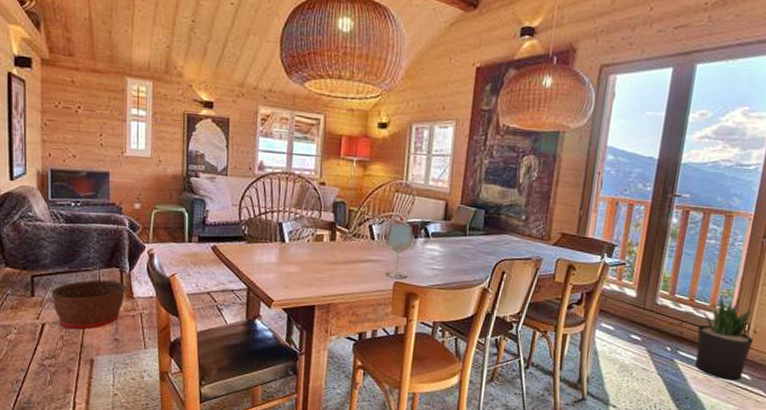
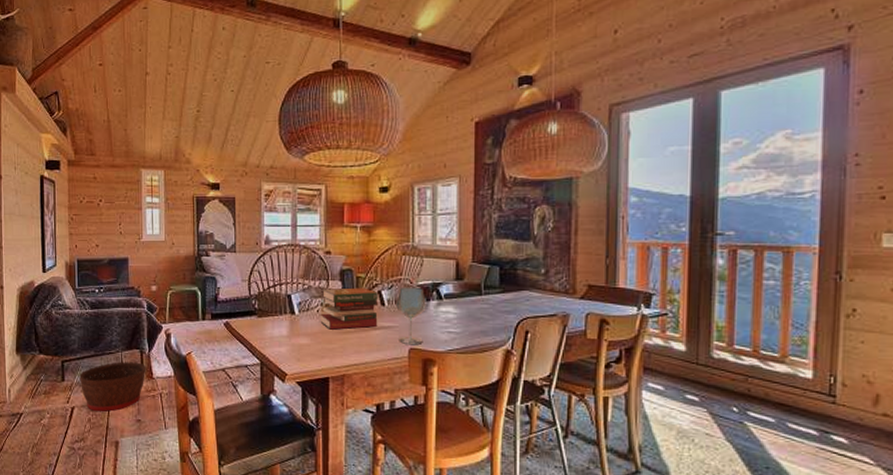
books: none [310,219,369,260] -> present [320,287,378,330]
planter: present [694,297,754,381] -> none [769,345,843,445]

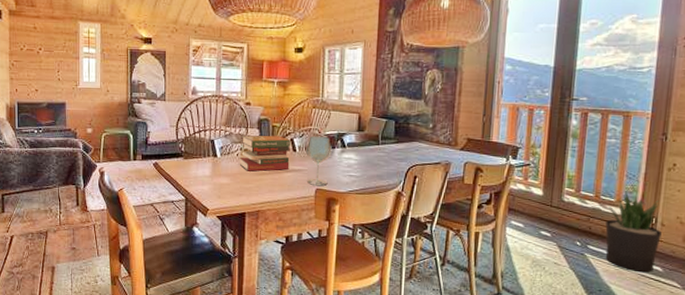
basket: present [79,362,146,412] -> none [18,196,81,240]
planter: none [769,345,843,445] -> present [605,192,662,273]

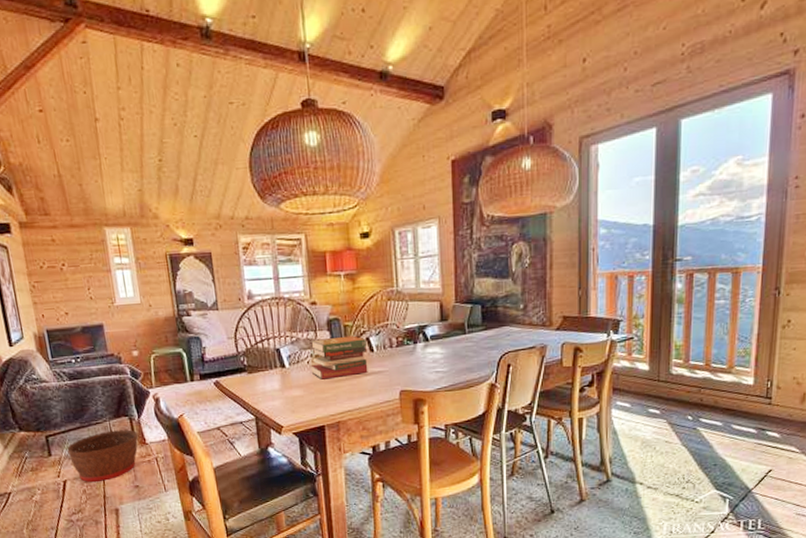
basket: none [18,196,81,240] -> present [67,429,138,482]
wine glass: present [306,136,332,186] -> none [384,331,414,387]
planter: present [605,192,662,273] -> none [718,357,778,441]

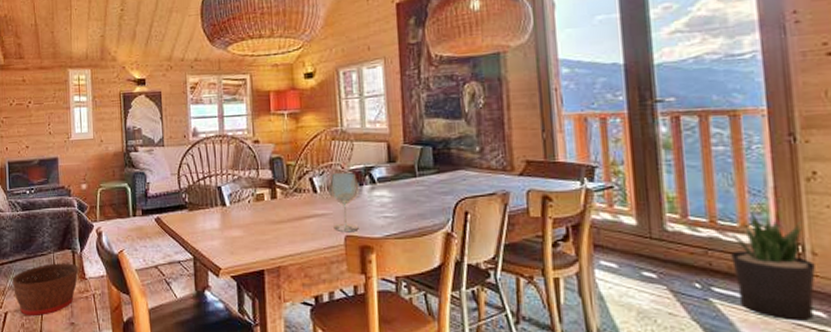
books: present [310,335,368,380] -> none [251,175,311,220]
wine glass: none [384,331,414,387] -> present [328,172,360,231]
planter: none [718,357,778,441] -> present [729,213,816,321]

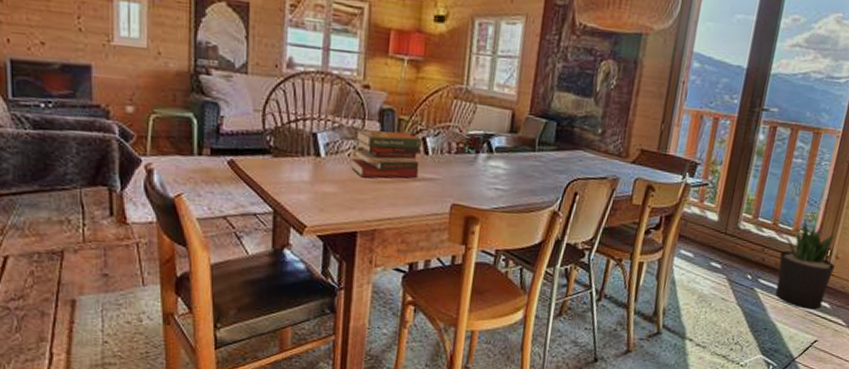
basket: present [12,263,79,315] -> none [15,201,117,263]
books: none [251,175,311,220] -> present [350,129,422,179]
wine glass: present [328,172,360,231] -> none [441,135,475,200]

